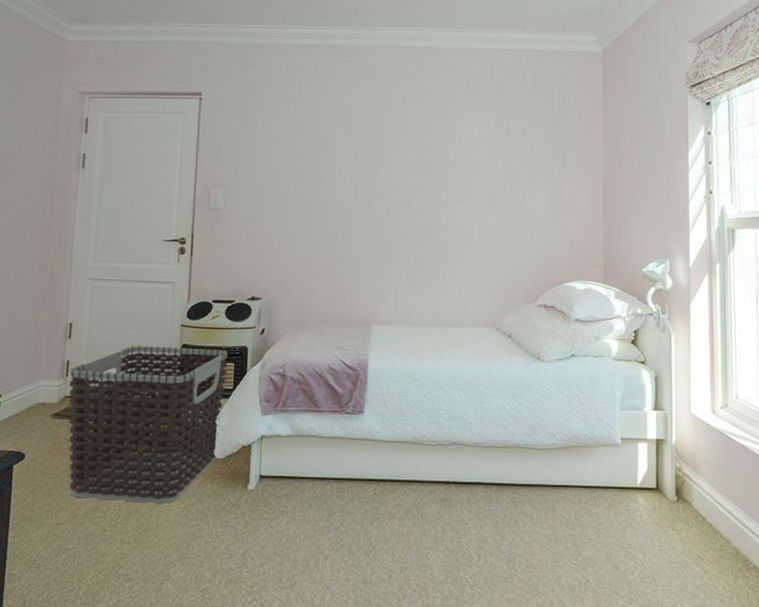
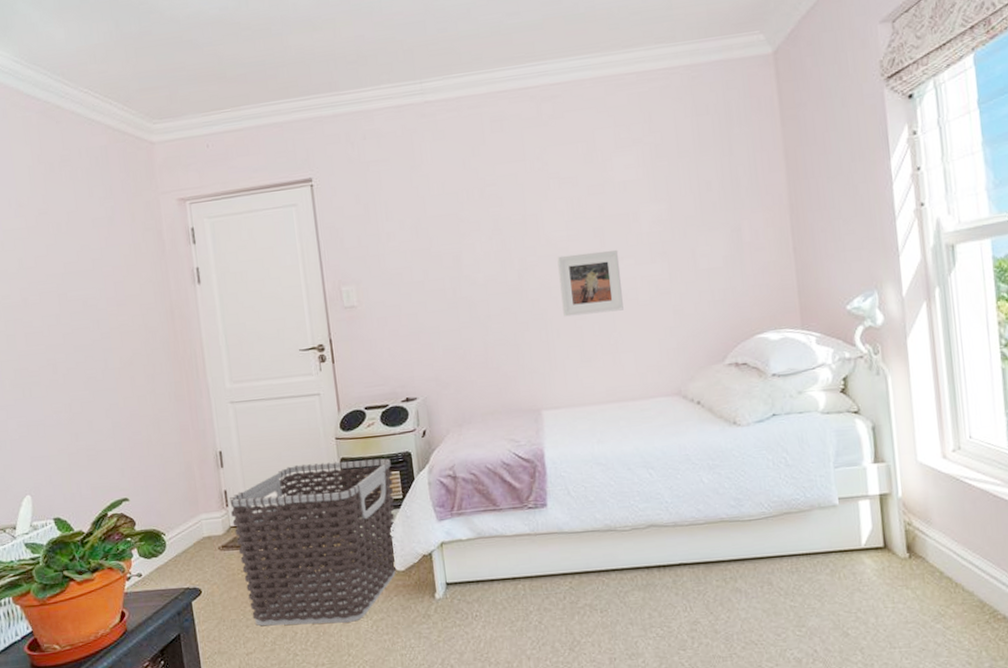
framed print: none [402,191,457,245] -> present [557,249,624,317]

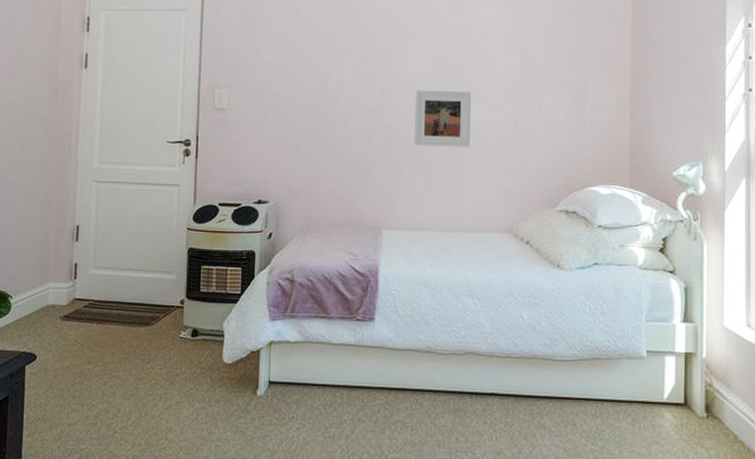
clothes hamper: present [230,458,397,626] -> none [77,249,235,407]

